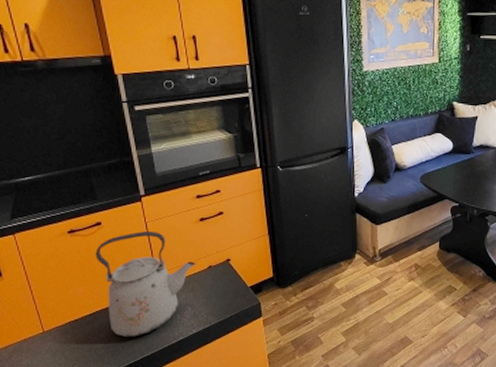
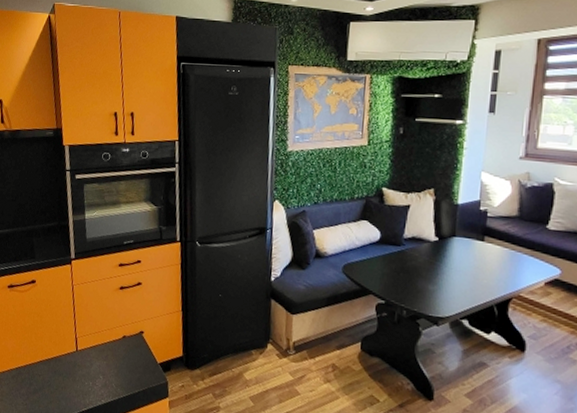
kettle: present [95,231,196,337] -> none [27,293,112,398]

